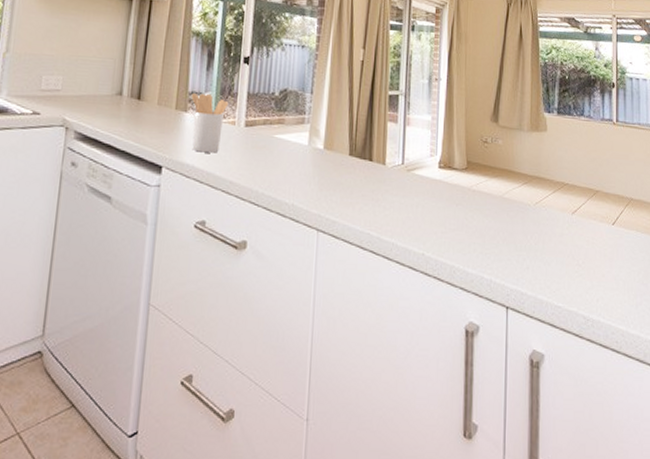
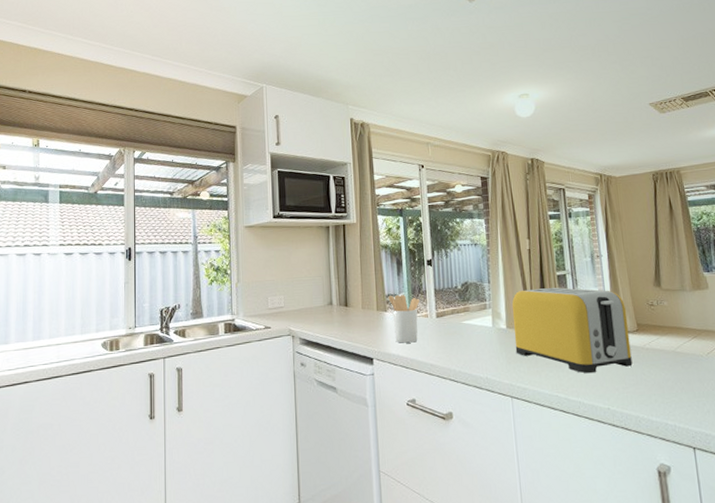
toaster: none [330,106,458,212] -> present [511,287,633,374]

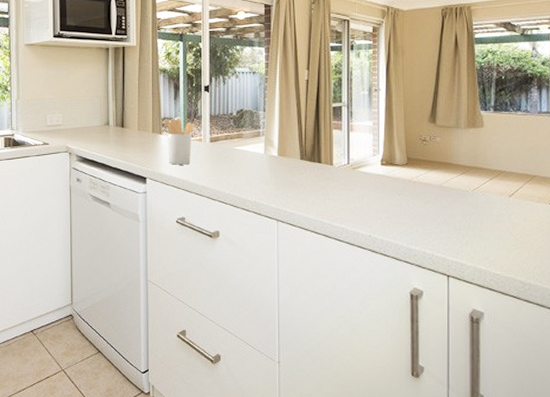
toaster: present [511,287,633,374] -> none [285,119,398,202]

